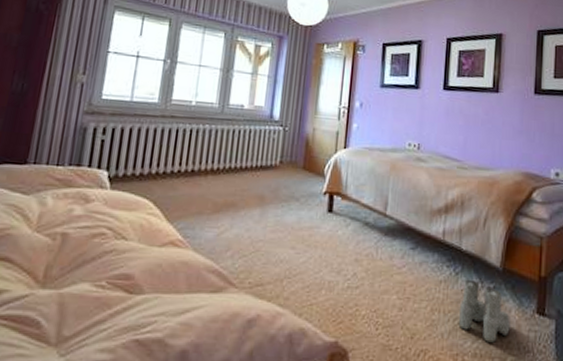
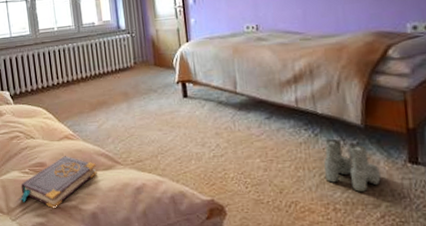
book: none [79,268,204,342] -> present [19,156,97,209]

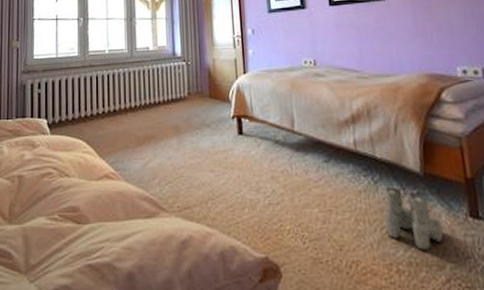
book: present [19,156,97,209] -> none [42,199,139,267]

